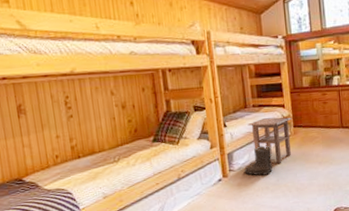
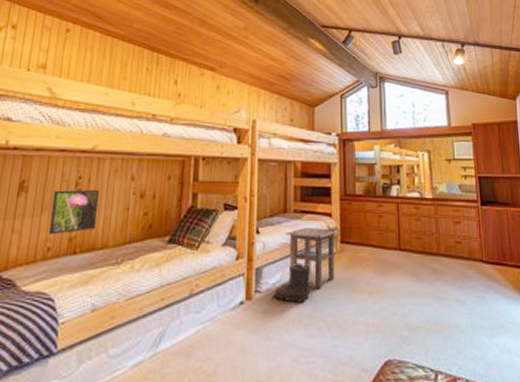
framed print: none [48,105,92,146] -> present [49,189,100,235]

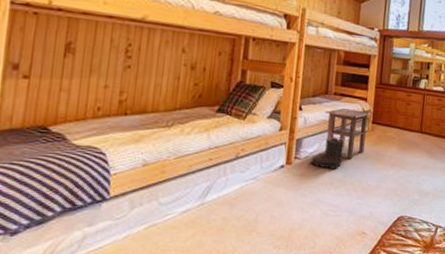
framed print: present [49,189,100,235] -> none [99,54,150,96]

